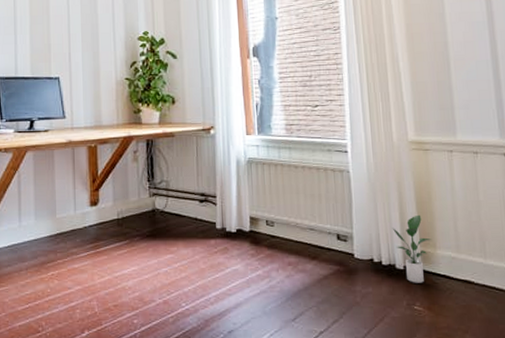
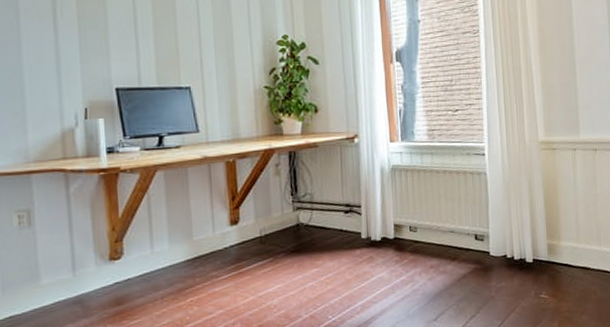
potted plant: present [392,214,431,283] -> none [523,210,556,274]

